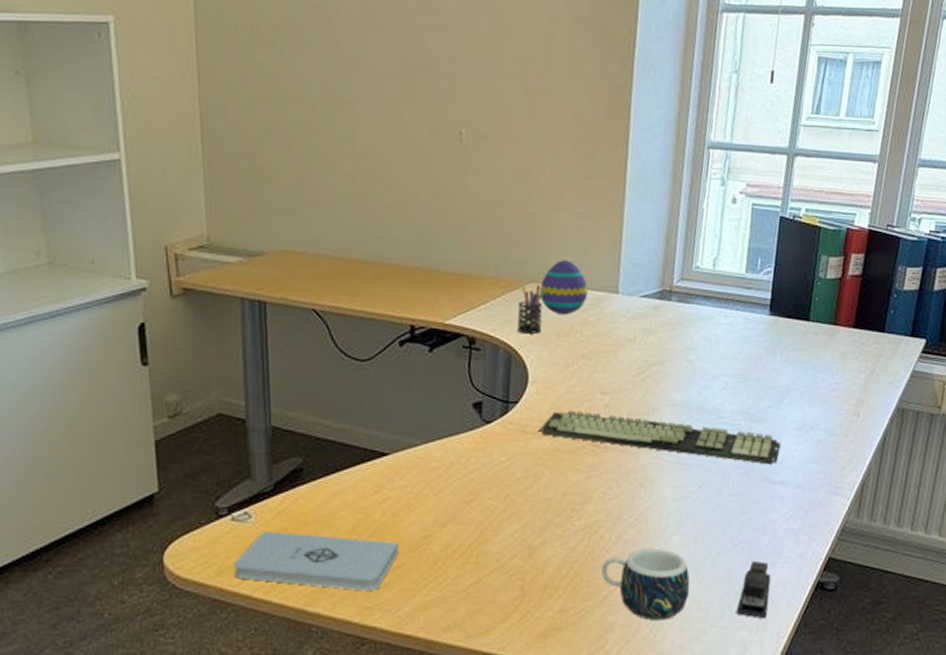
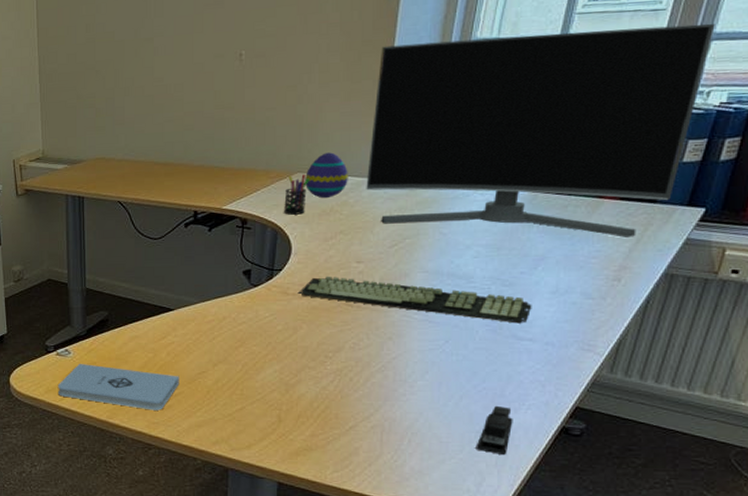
mug: present [601,548,690,621] -> none [349,390,431,450]
computer monitor: none [607,140,920,370] -> present [366,23,715,239]

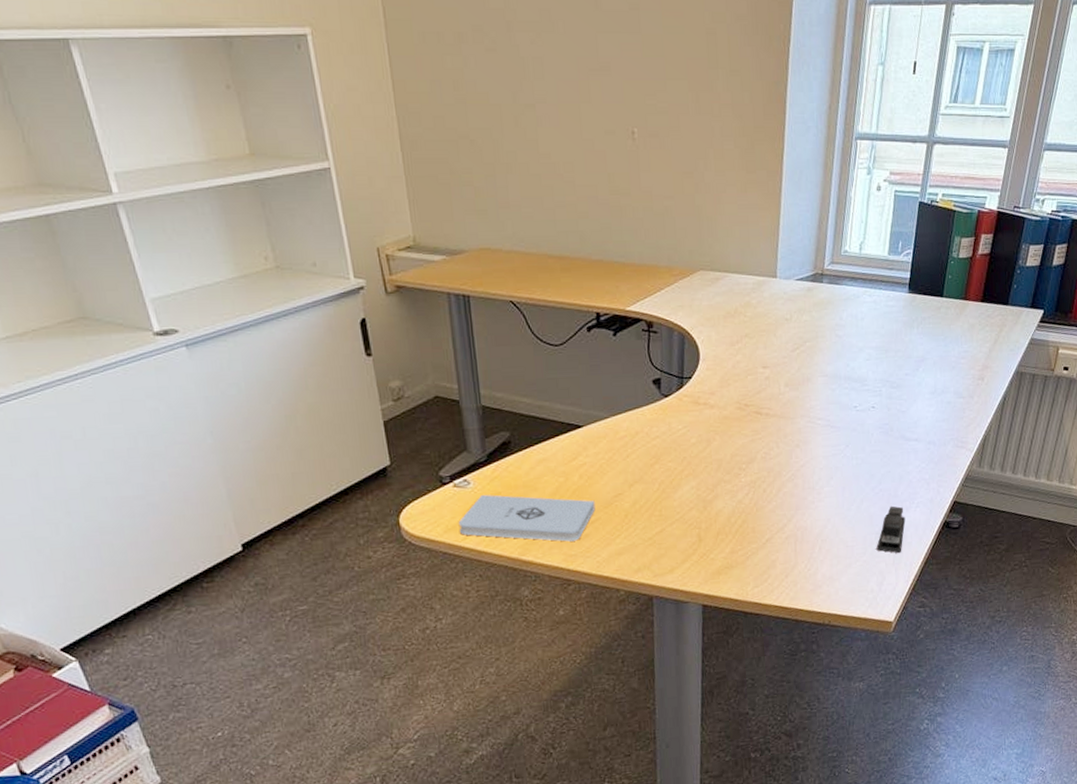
pen holder: present [284,174,311,215] -> none [689,271,713,317]
keyboard: present [297,276,532,324] -> none [708,382,916,425]
decorative egg: present [305,152,348,199] -> none [708,248,750,299]
computer monitor: present [366,23,715,239] -> none [766,133,1046,339]

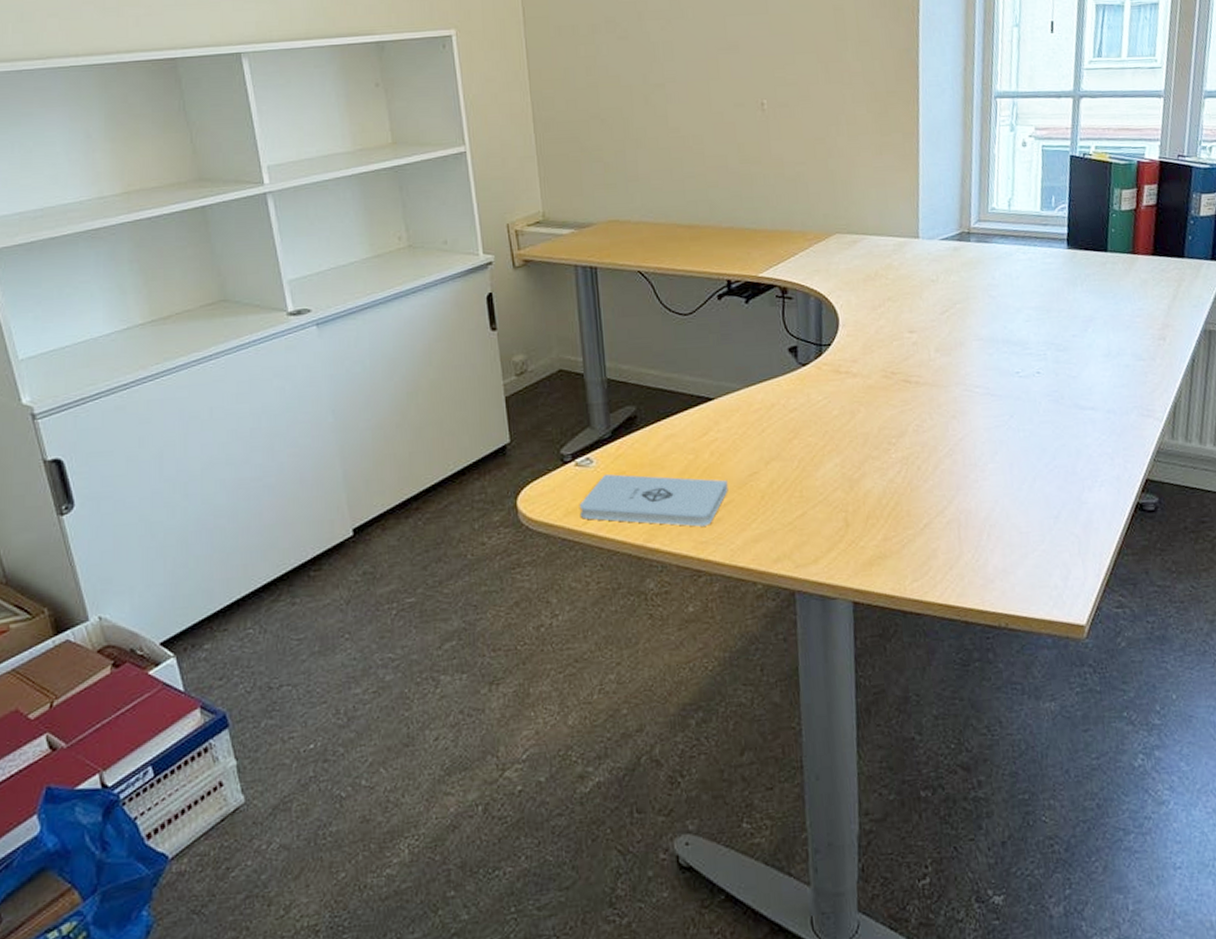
stapler: present [876,505,906,554] -> none [1056,484,1089,542]

